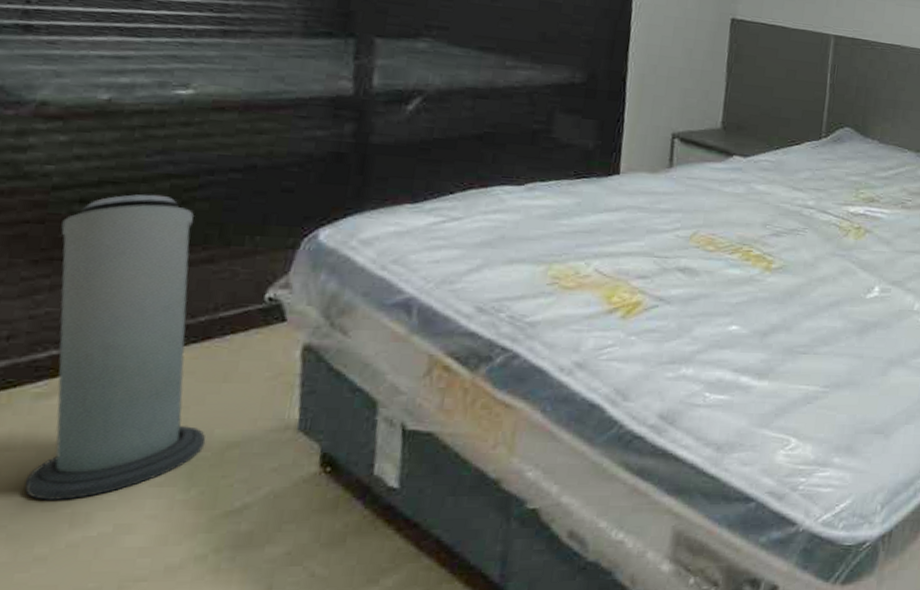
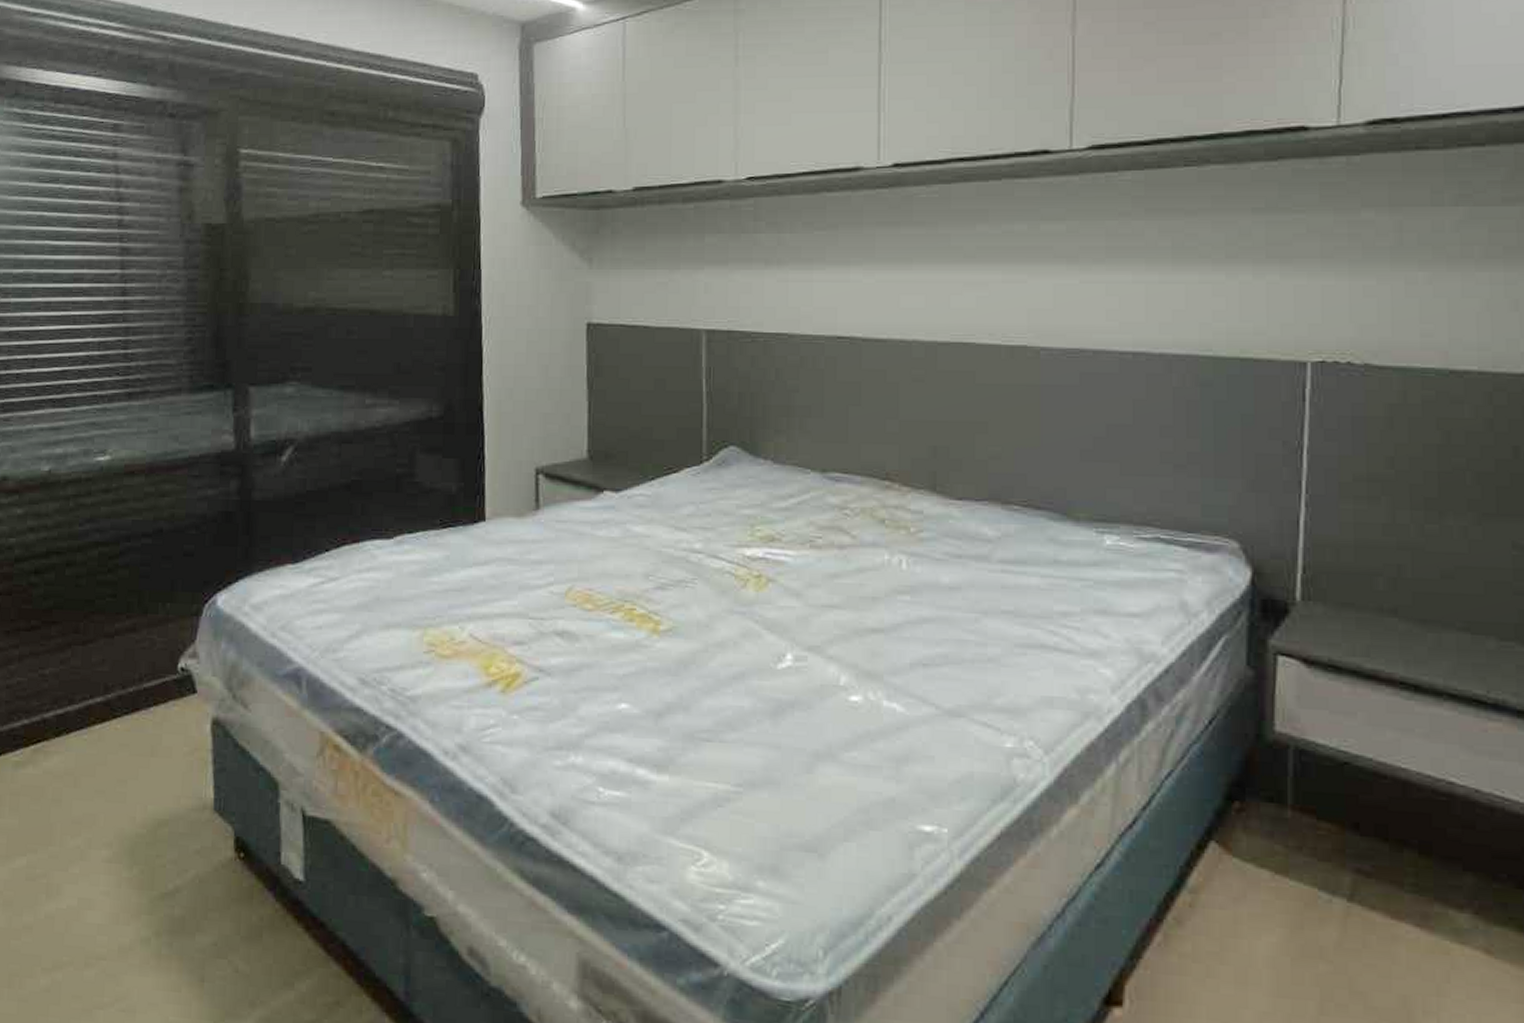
air purifier: present [25,194,206,500] -> none [13,563,142,870]

